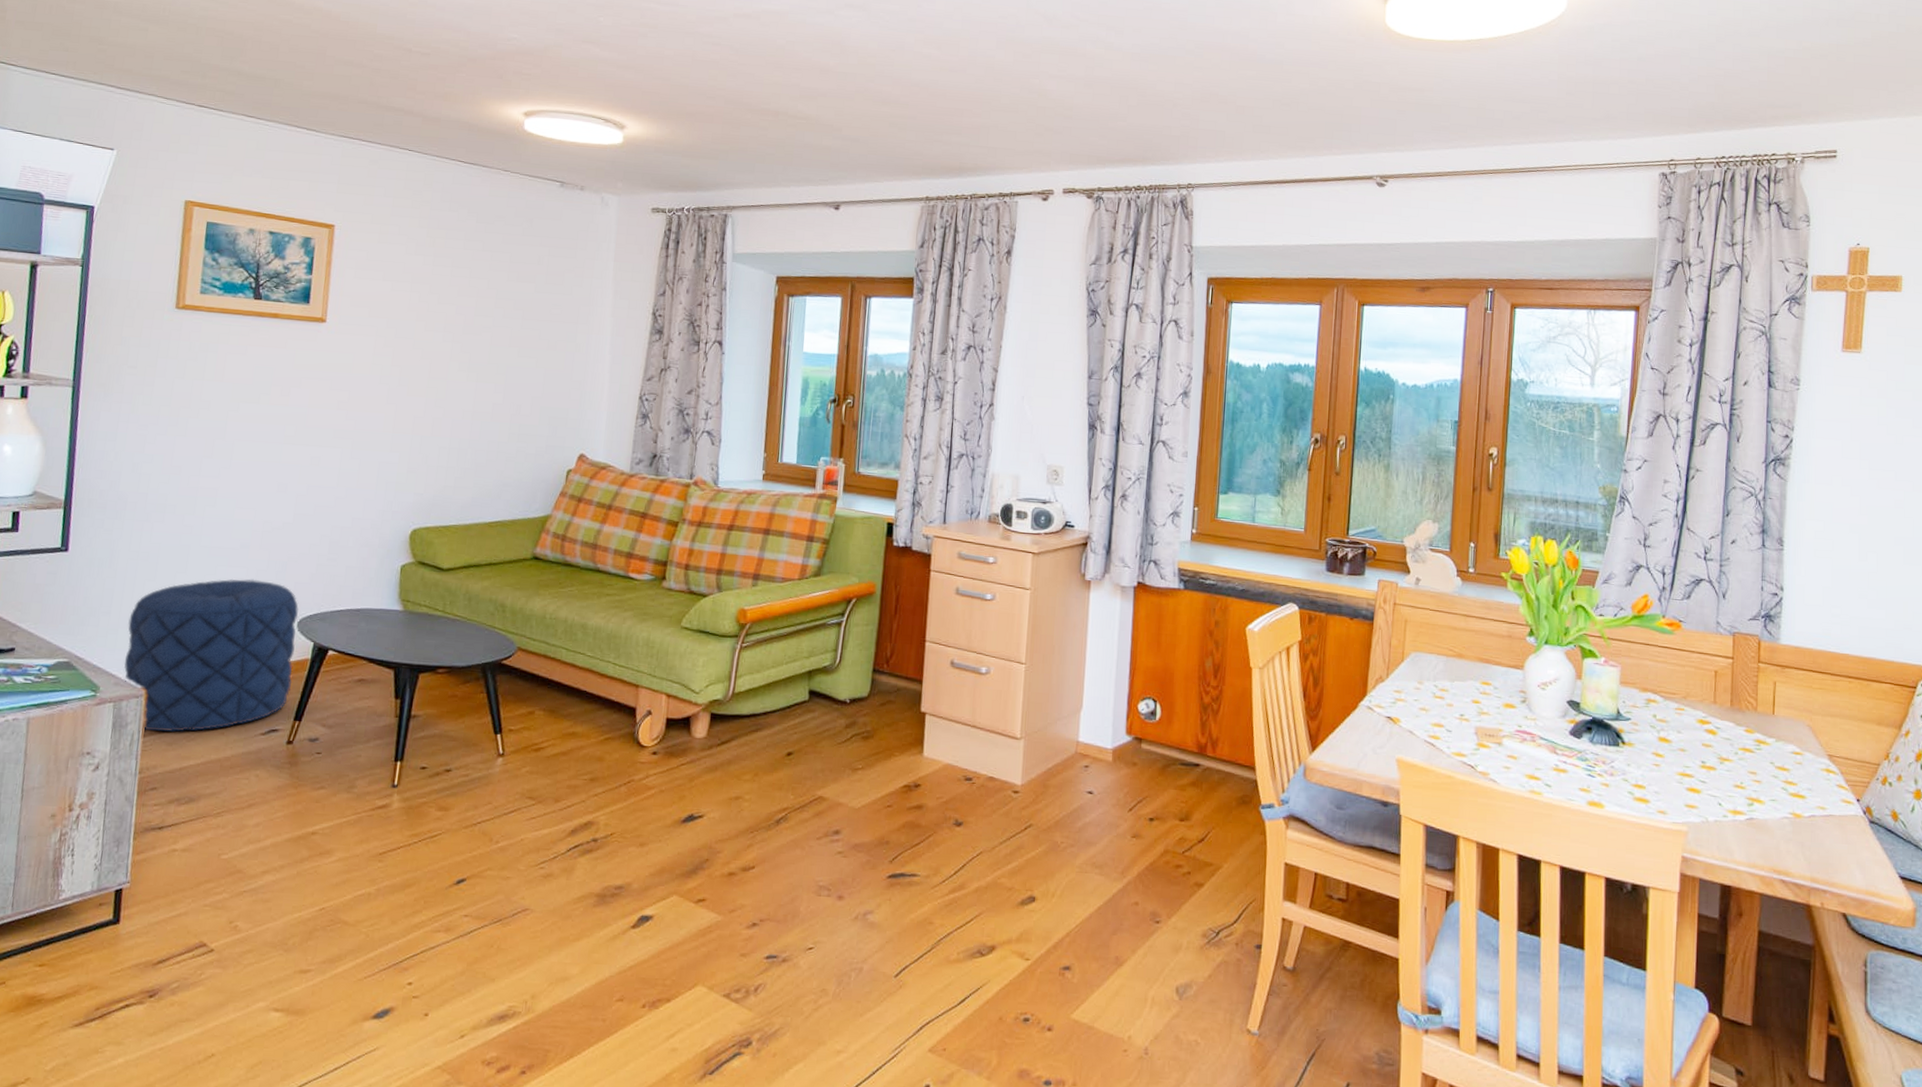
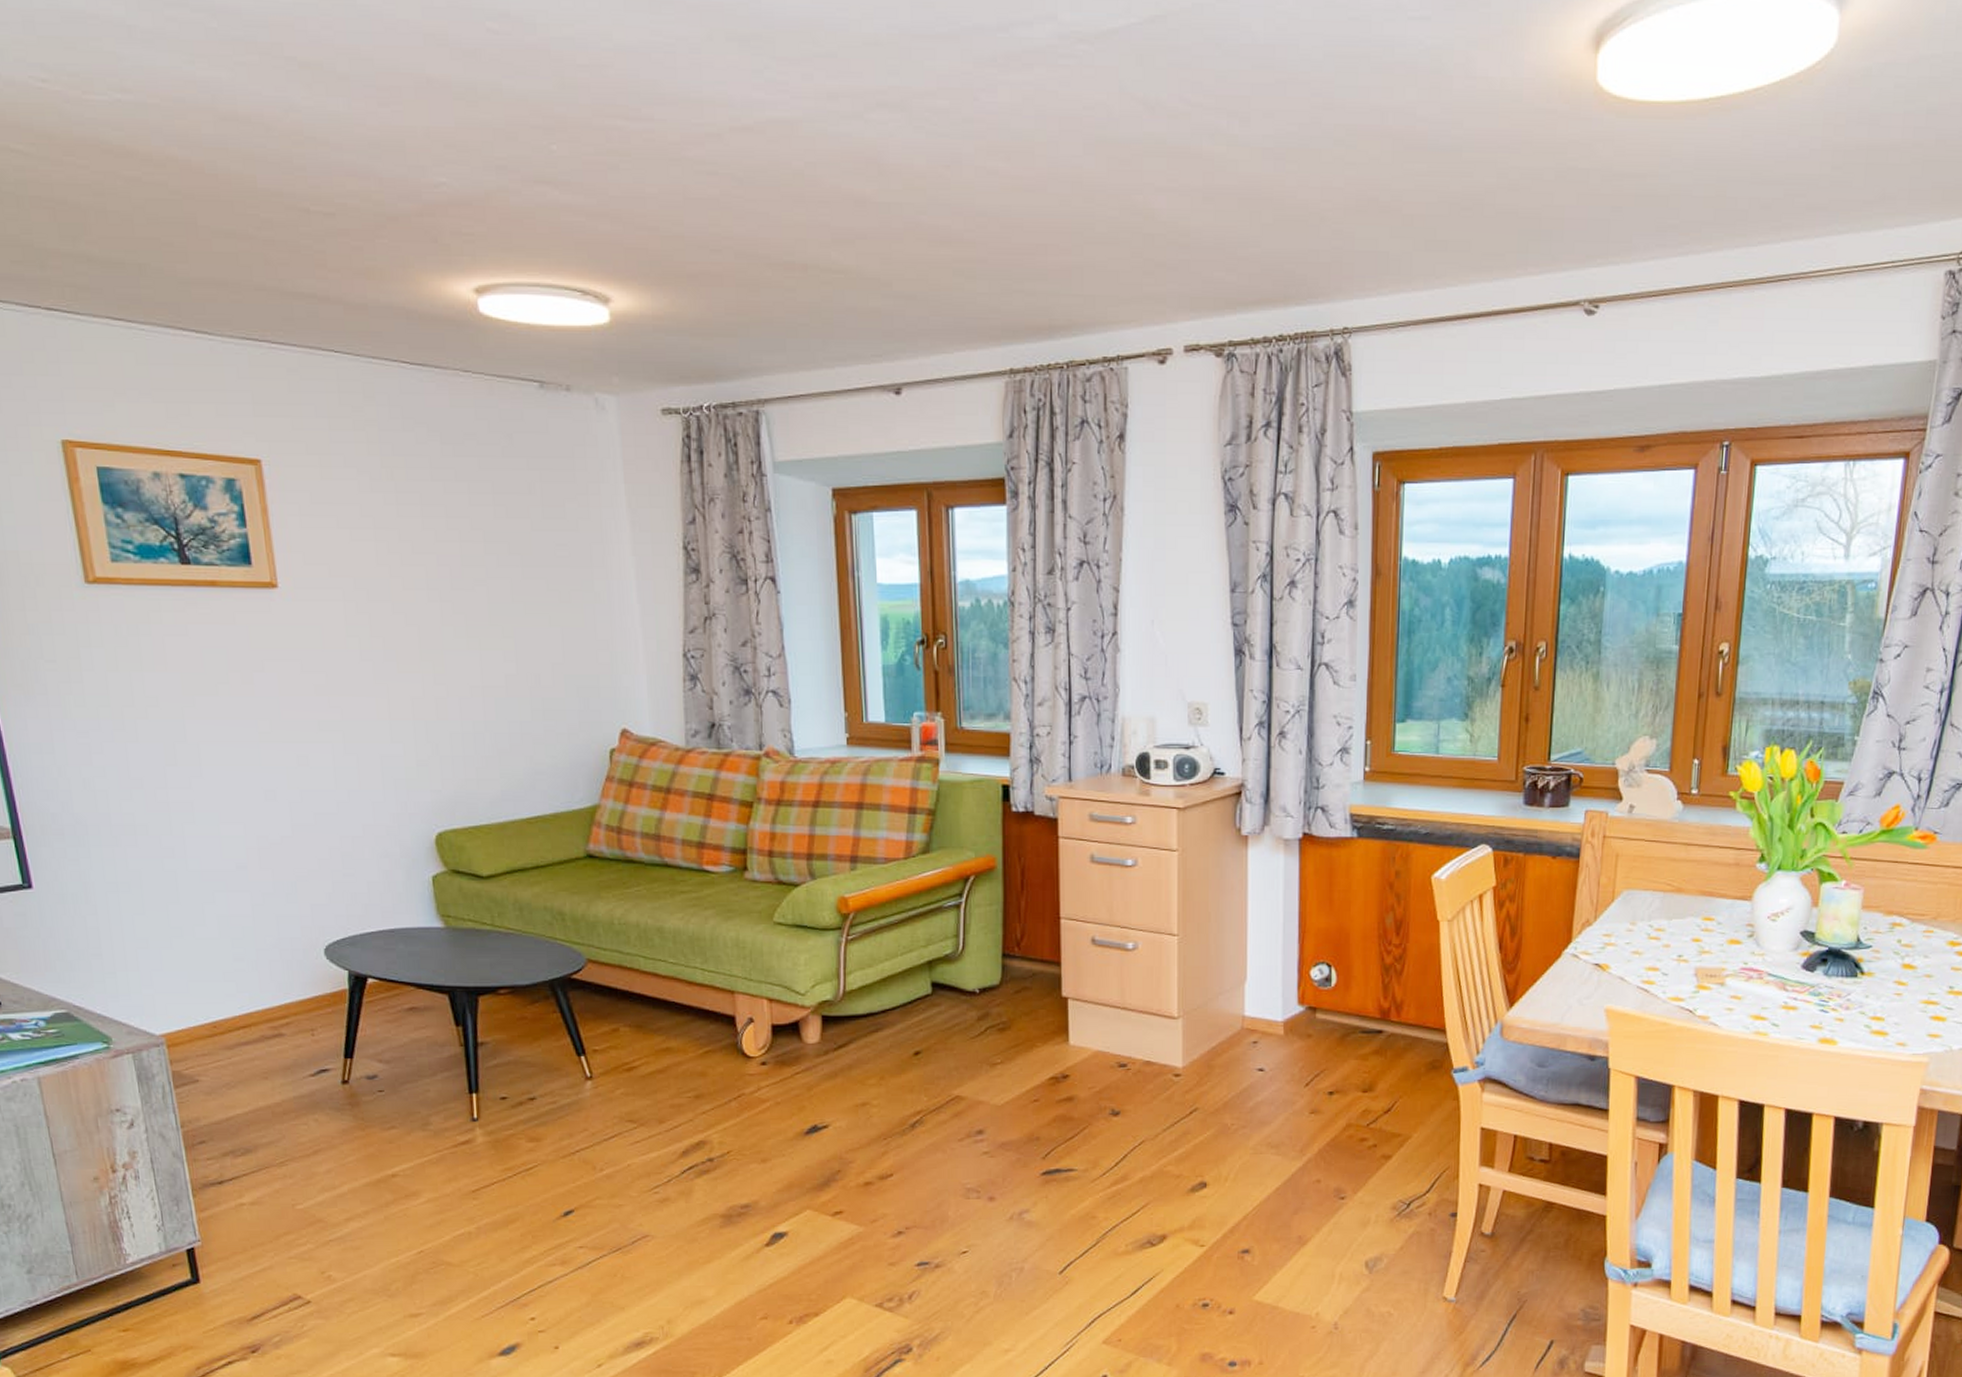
pouf: present [124,578,299,733] -> none [125,904,333,1082]

